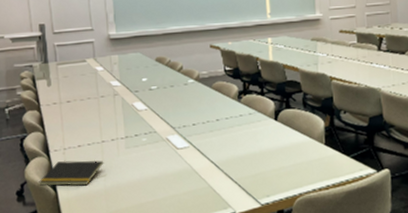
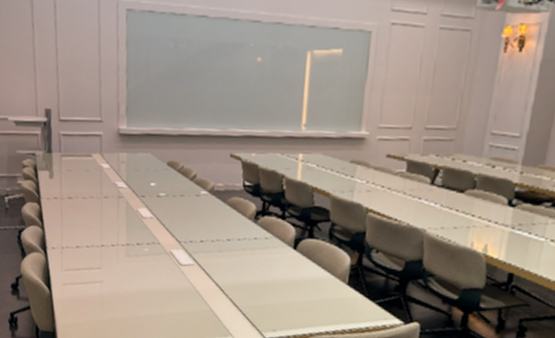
notepad: present [39,160,104,186] -> none [34,259,102,289]

